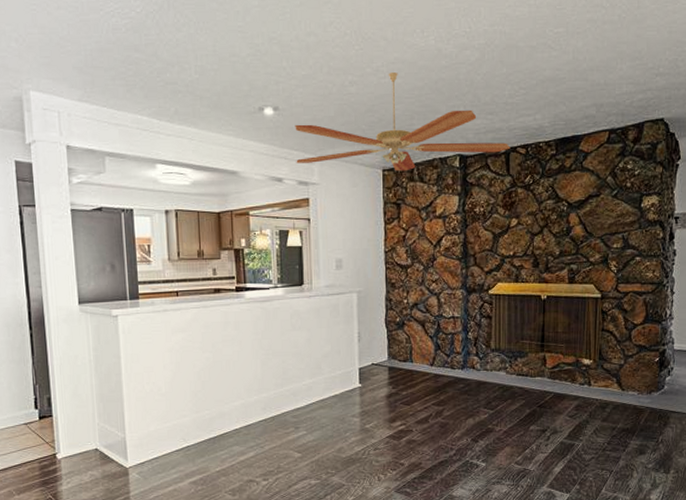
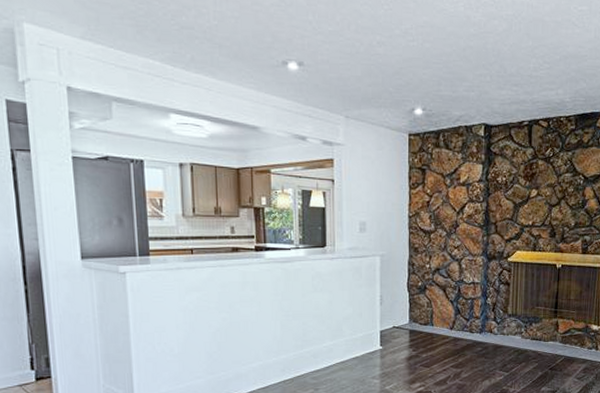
ceiling fan: present [295,73,511,172] -> none [320,36,534,137]

